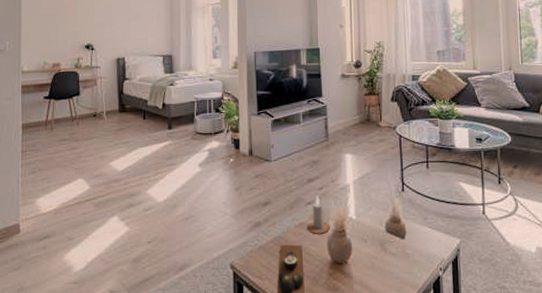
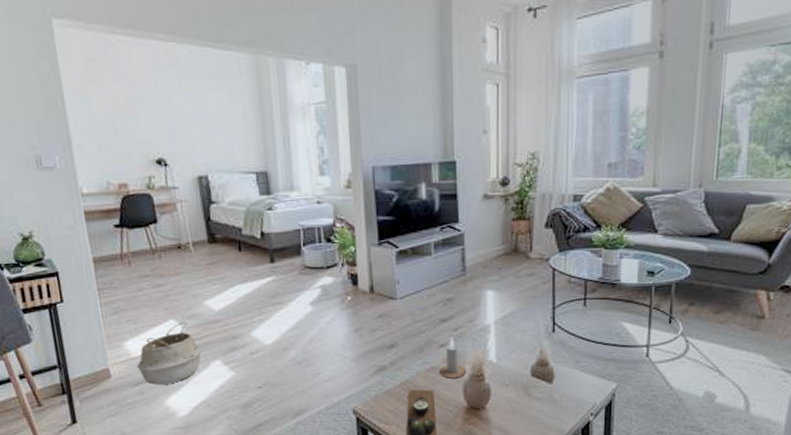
woven basket: none [44,180,102,240] -> present [137,322,201,385]

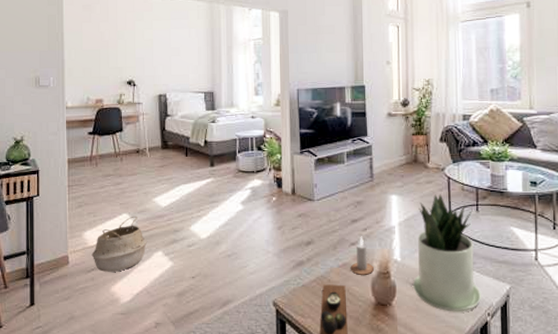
planter: none [510,288,584,414] -> present [413,194,481,312]

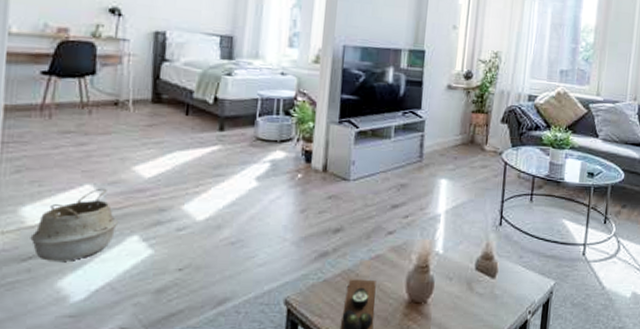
candle: present [350,236,374,275] -> none [384,224,411,269]
planter: present [413,194,481,312] -> none [453,180,527,310]

